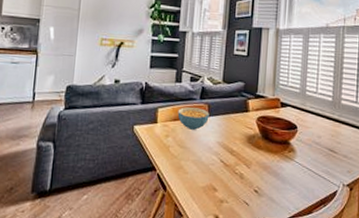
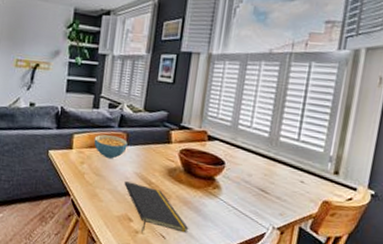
notepad: none [208,151,270,201] -> present [124,181,189,233]

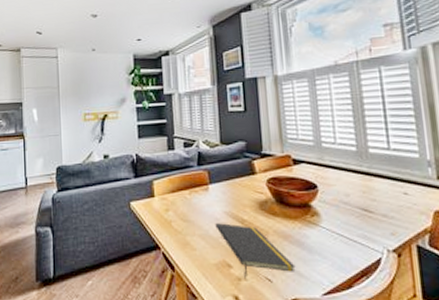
cereal bowl: present [94,134,128,159] -> none [175,176,211,201]

